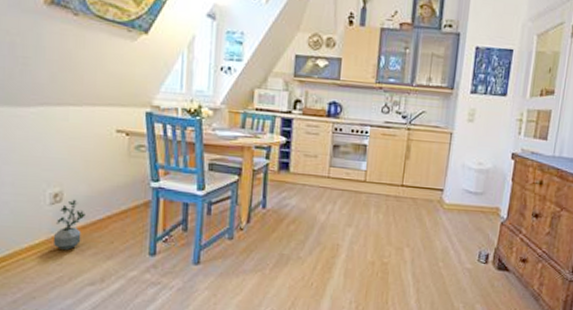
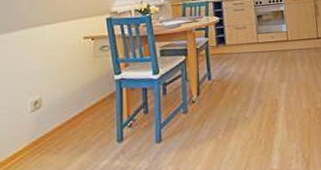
potted plant: present [53,199,86,250] -> none [33,103,61,152]

